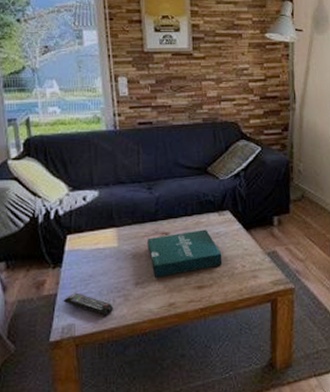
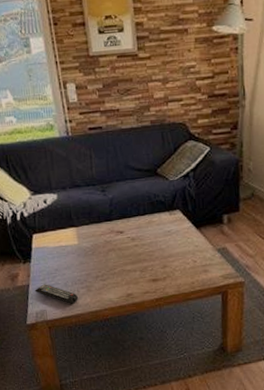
pizza box: present [147,229,223,278] -> none [104,228,175,272]

